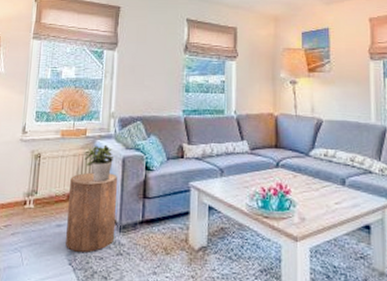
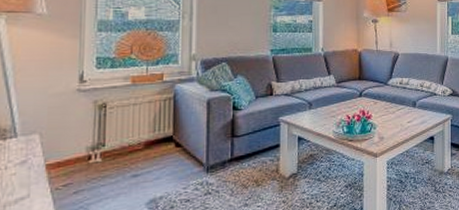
stool: present [66,172,117,252] -> none [145,116,202,199]
potted plant: present [83,144,115,182] -> none [161,88,198,127]

